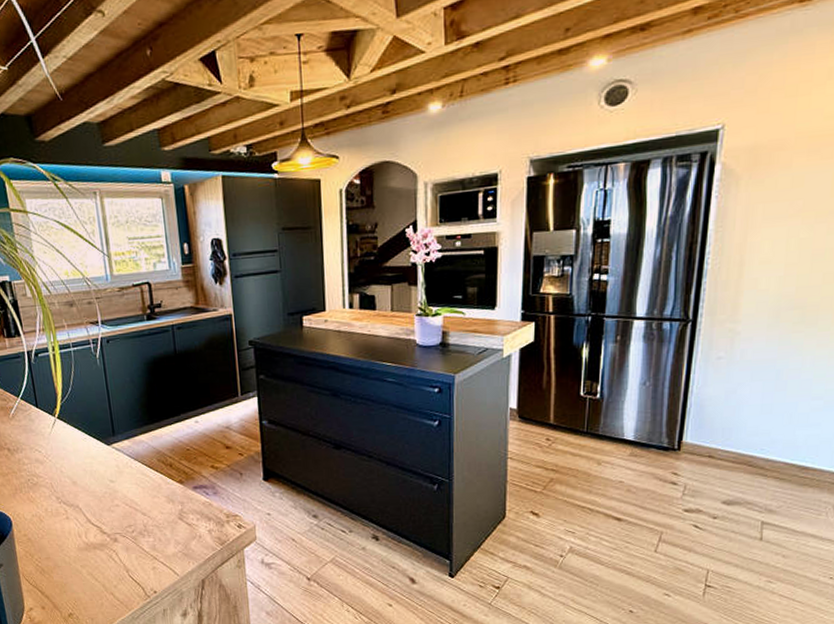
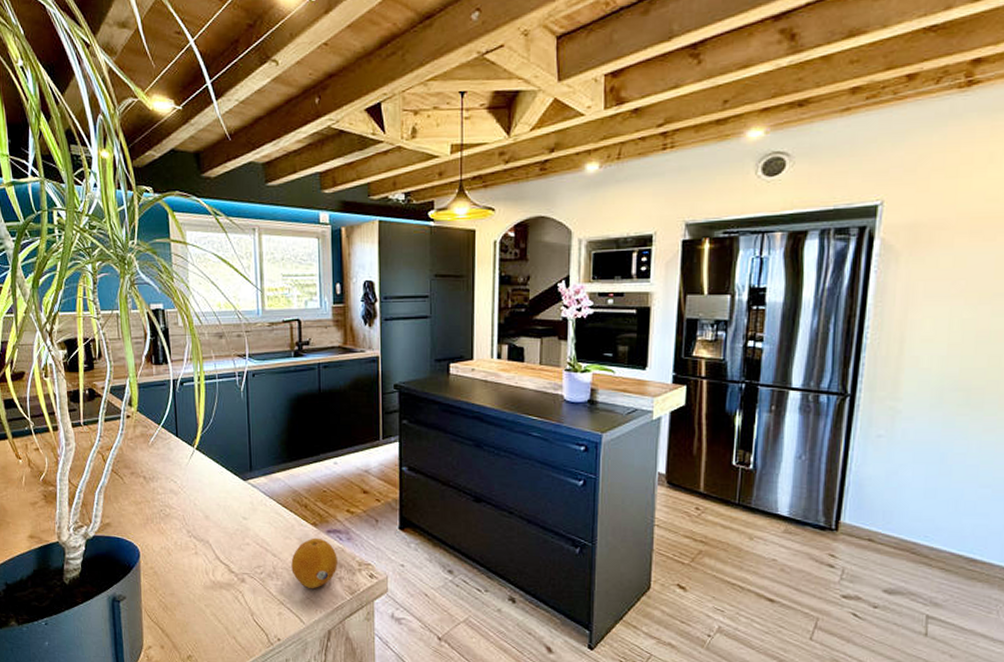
fruit: none [161,494,206,542] -> present [291,537,338,588]

